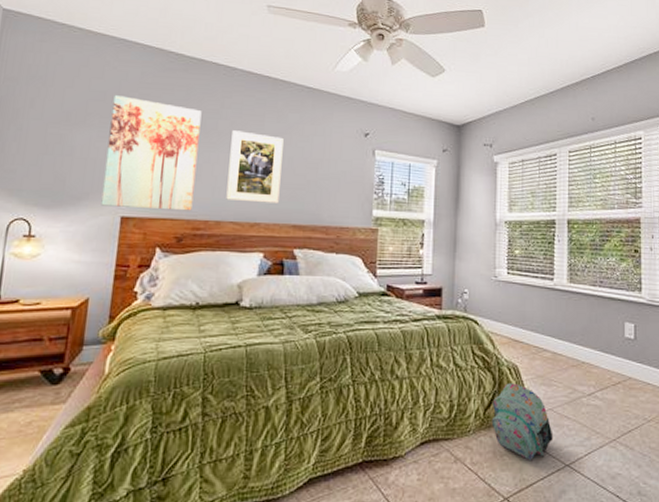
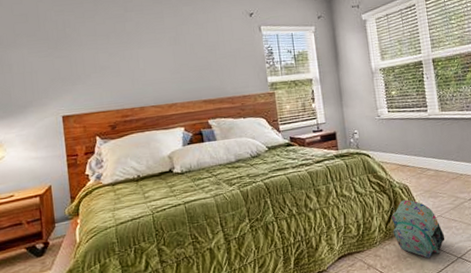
wall art: present [100,95,202,211] -> none [34,15,119,110]
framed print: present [226,130,284,204] -> none [138,28,188,88]

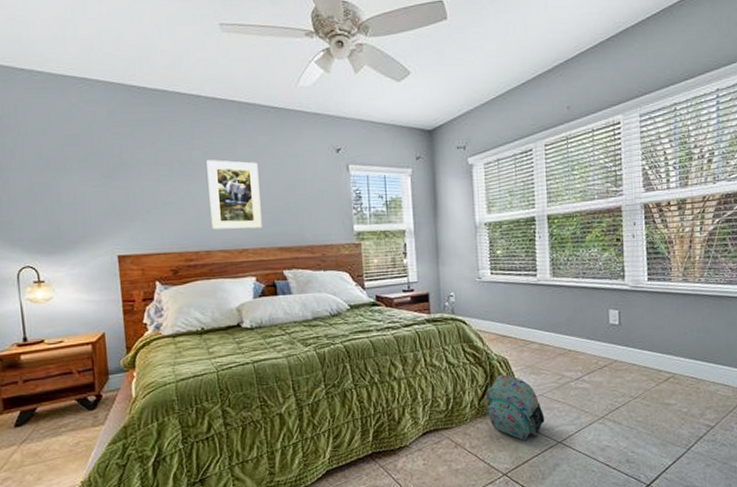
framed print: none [138,28,188,88] -> present [206,160,262,230]

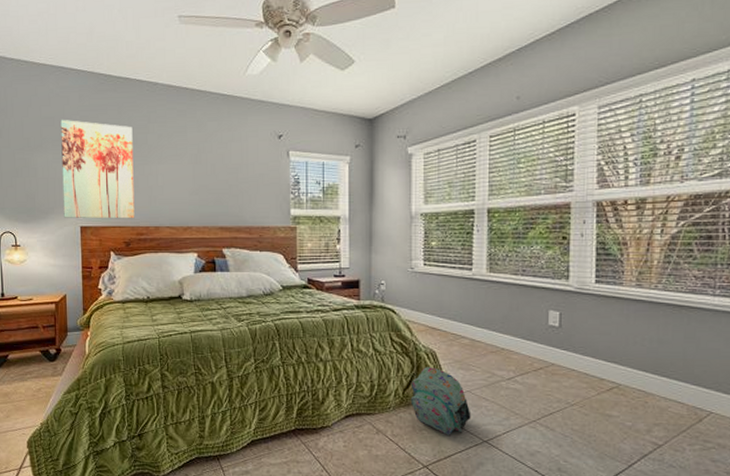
wall art: none [87,137,182,247] -> present [60,120,135,219]
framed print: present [206,160,262,230] -> none [160,143,206,208]

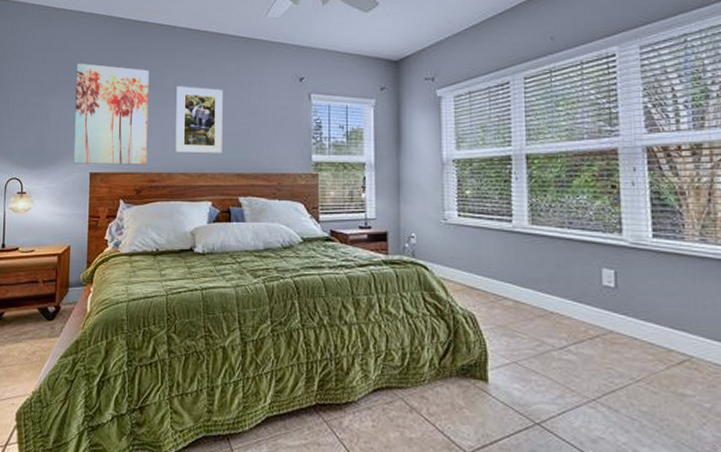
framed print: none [160,143,206,208] -> present [175,86,223,154]
backpack: present [410,367,471,435] -> none [447,332,520,415]

